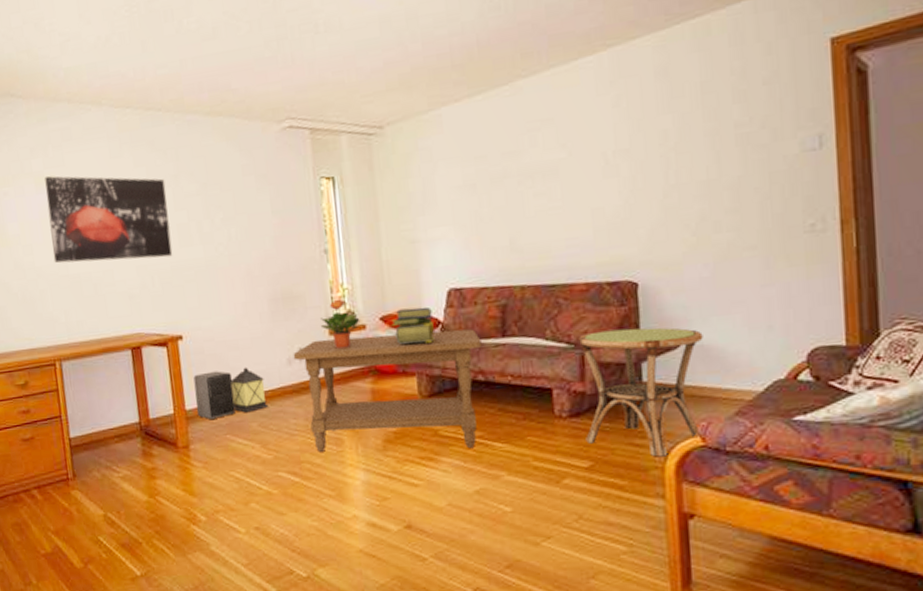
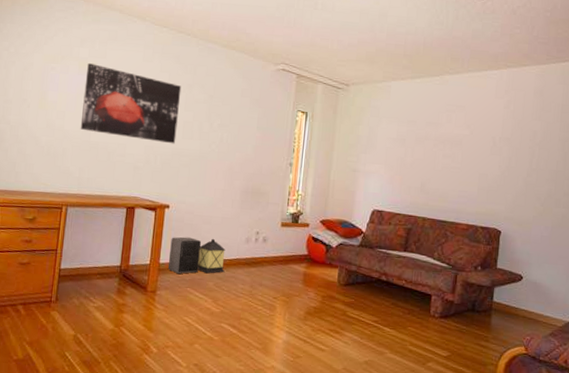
coffee table: present [293,329,482,452] -> none [251,228,389,329]
potted plant: present [320,298,360,349] -> none [276,201,306,238]
stack of books: present [391,306,435,344] -> none [327,217,359,246]
side table: present [579,327,703,457] -> none [448,259,537,357]

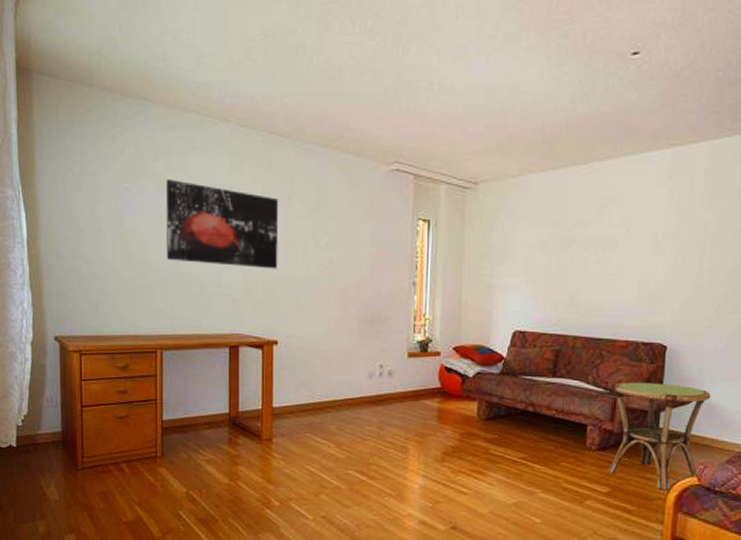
speaker: present [167,237,202,275] -> none [282,376,319,419]
lamp: present [197,238,226,274] -> none [316,375,347,416]
side table: none [448,259,537,357] -> present [608,382,711,490]

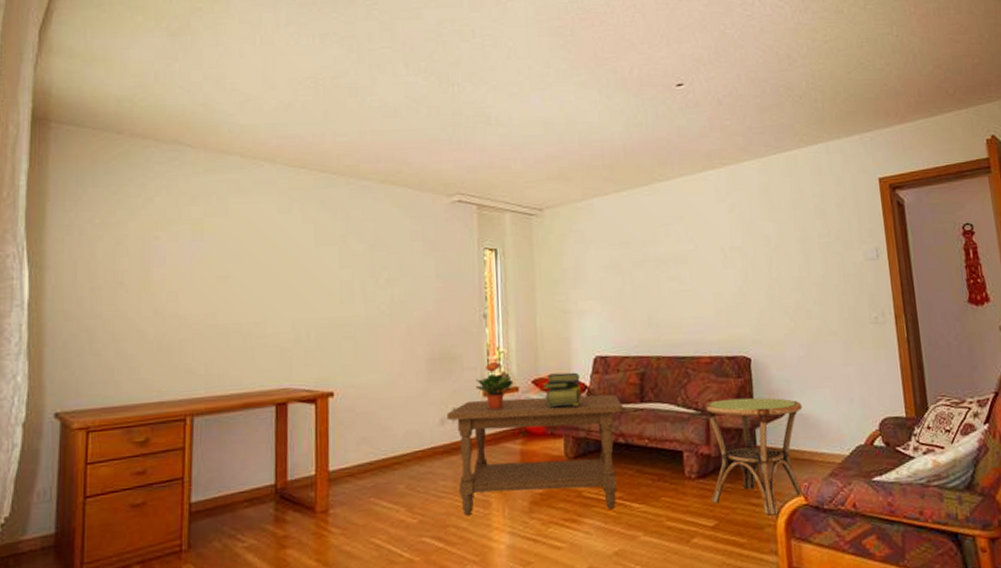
wall art: present [165,180,279,269] -> none [201,224,333,313]
coffee table: none [374,360,535,468] -> present [446,394,623,515]
potted plant: none [401,326,436,370] -> present [475,361,514,410]
stack of books: none [462,343,498,374] -> present [542,372,582,407]

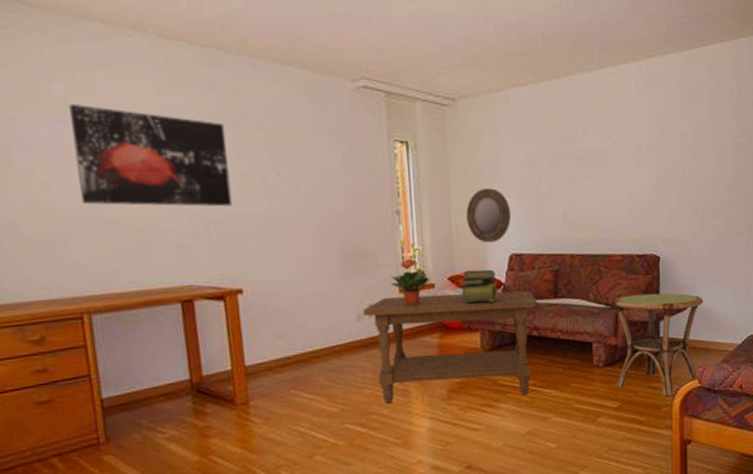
wall art: none [201,224,333,313] -> present [69,105,233,207]
home mirror: none [551,291,596,346] -> present [466,188,512,243]

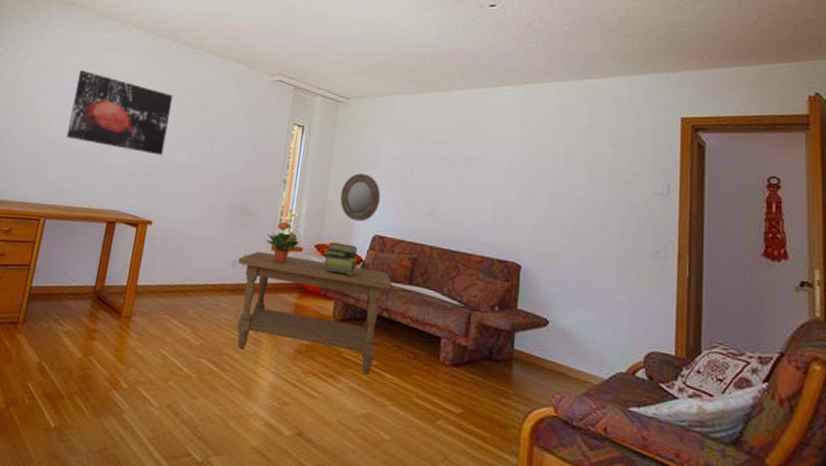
side table: present [614,293,703,397] -> none [461,297,566,419]

